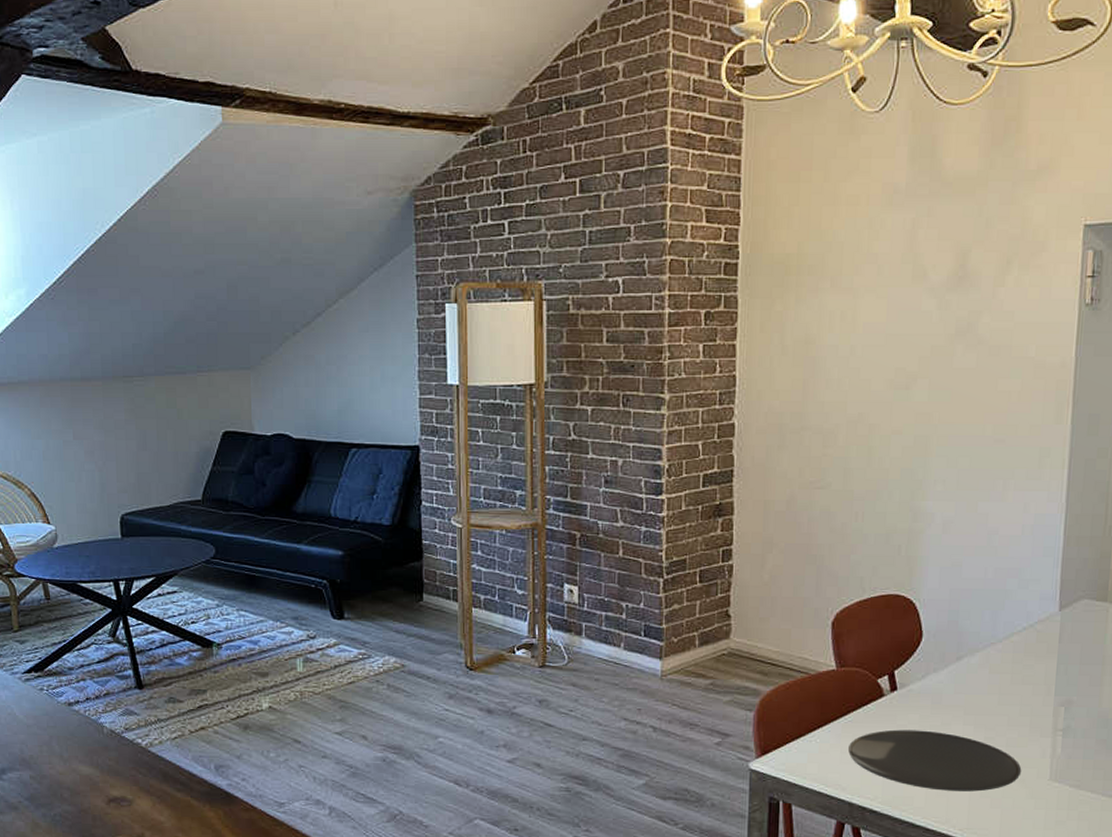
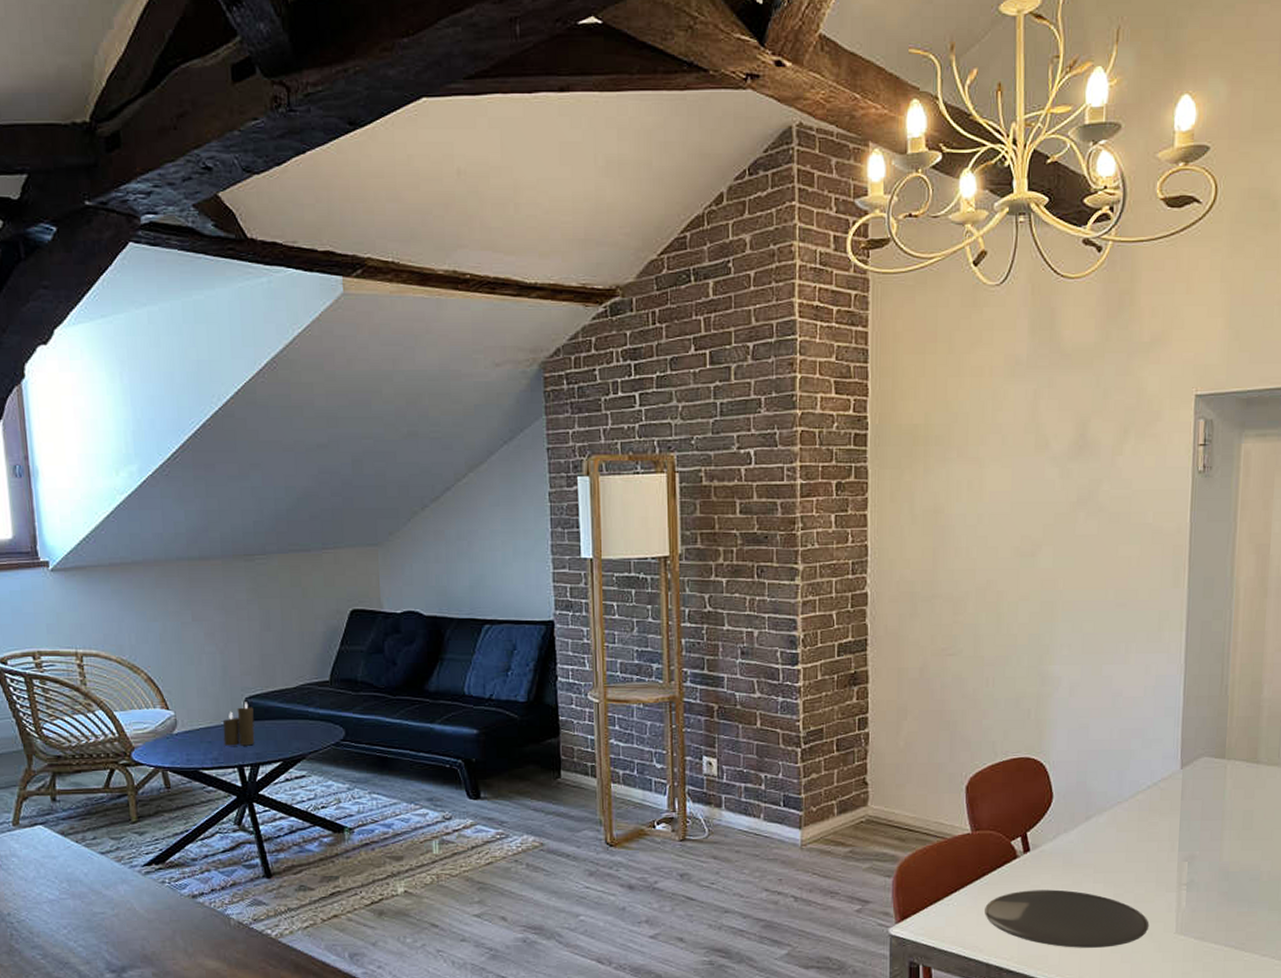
candle: none [100,518,130,561] -> present [222,702,255,746]

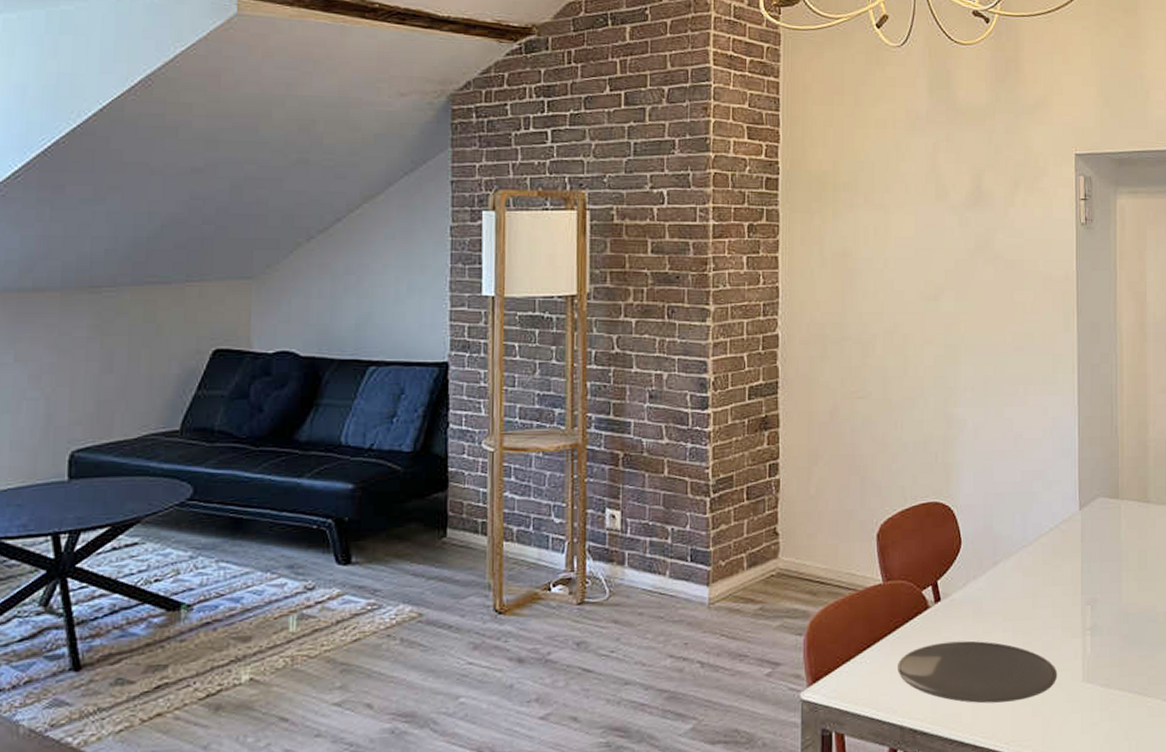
candle: present [222,702,255,746] -> none [37,456,82,510]

